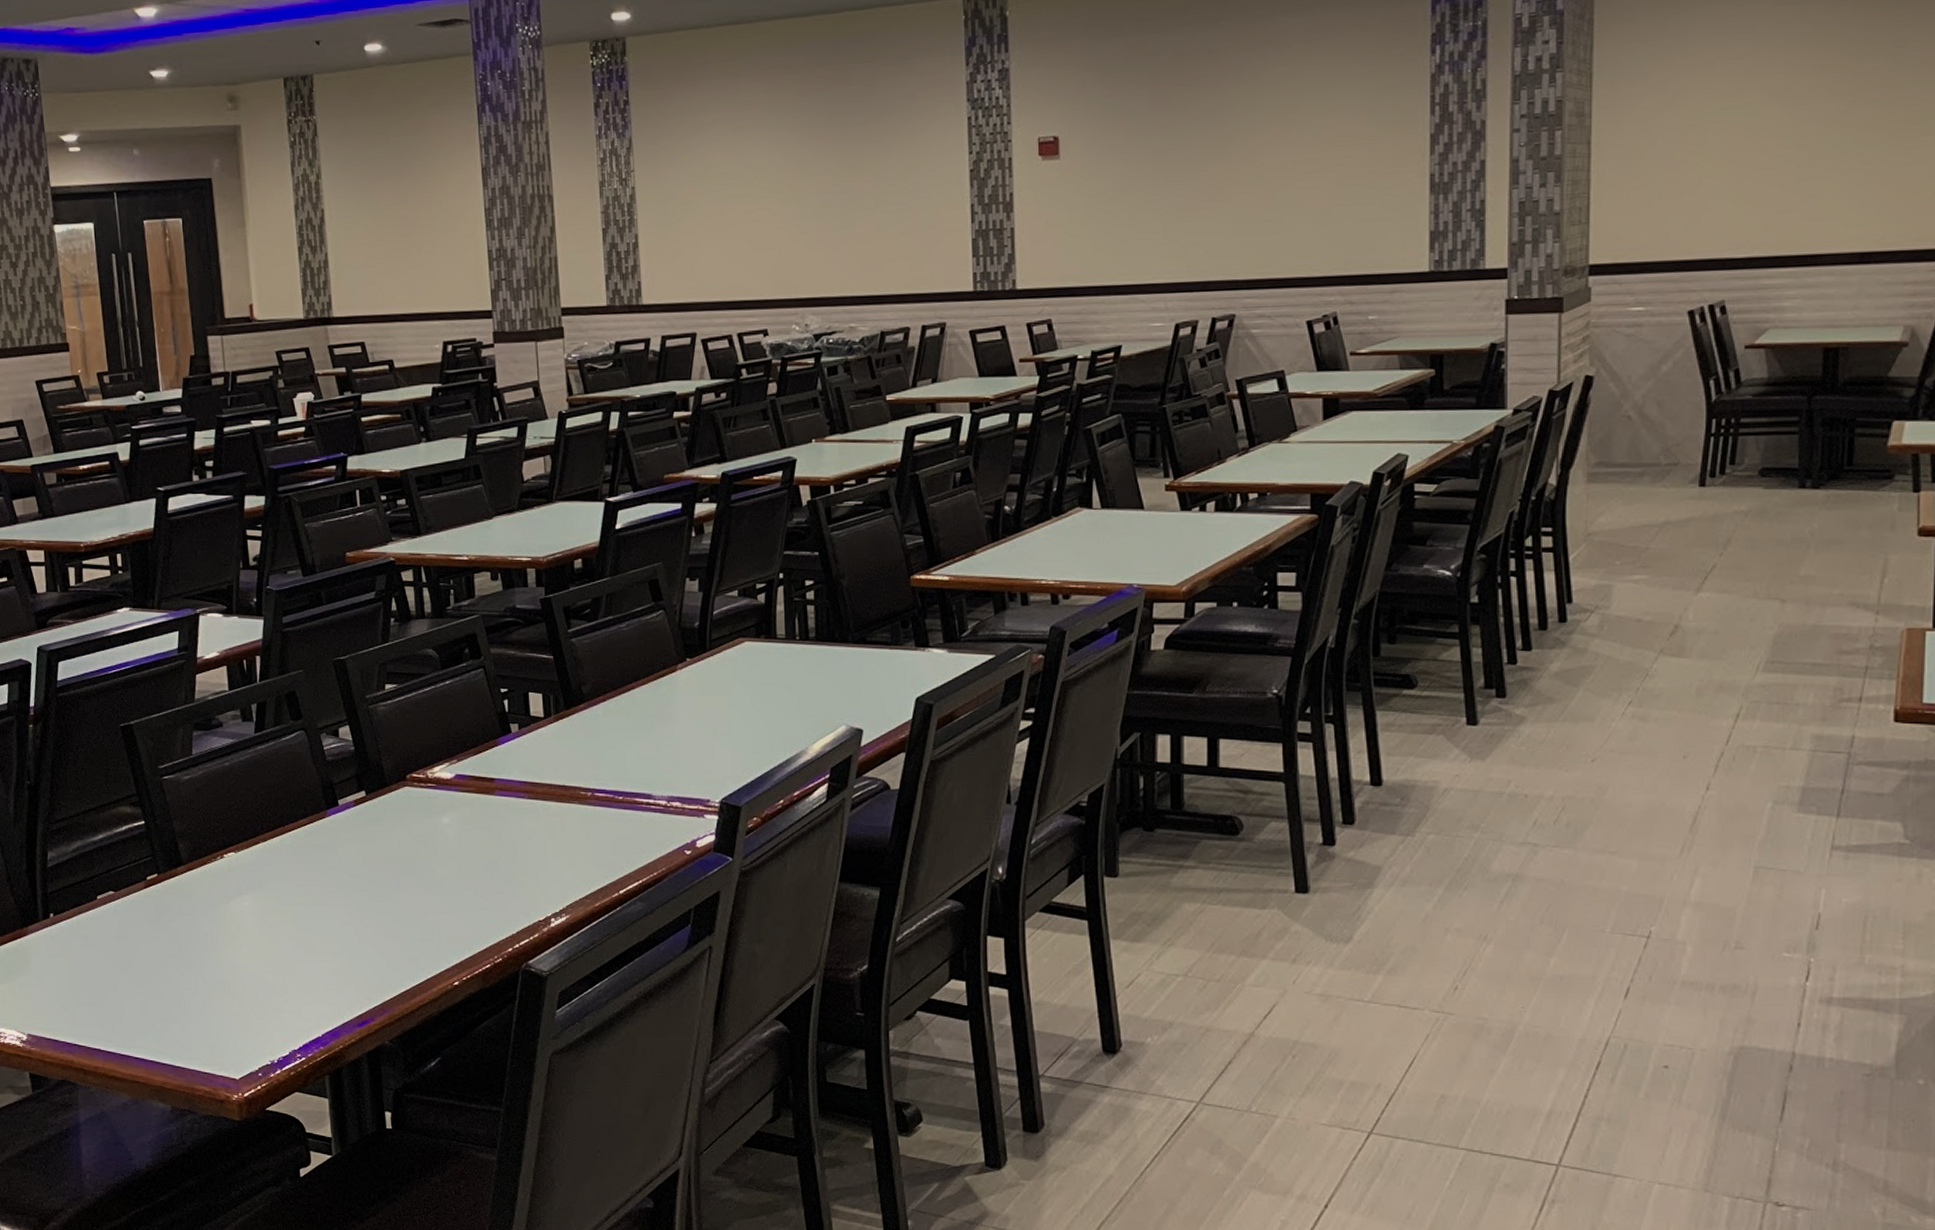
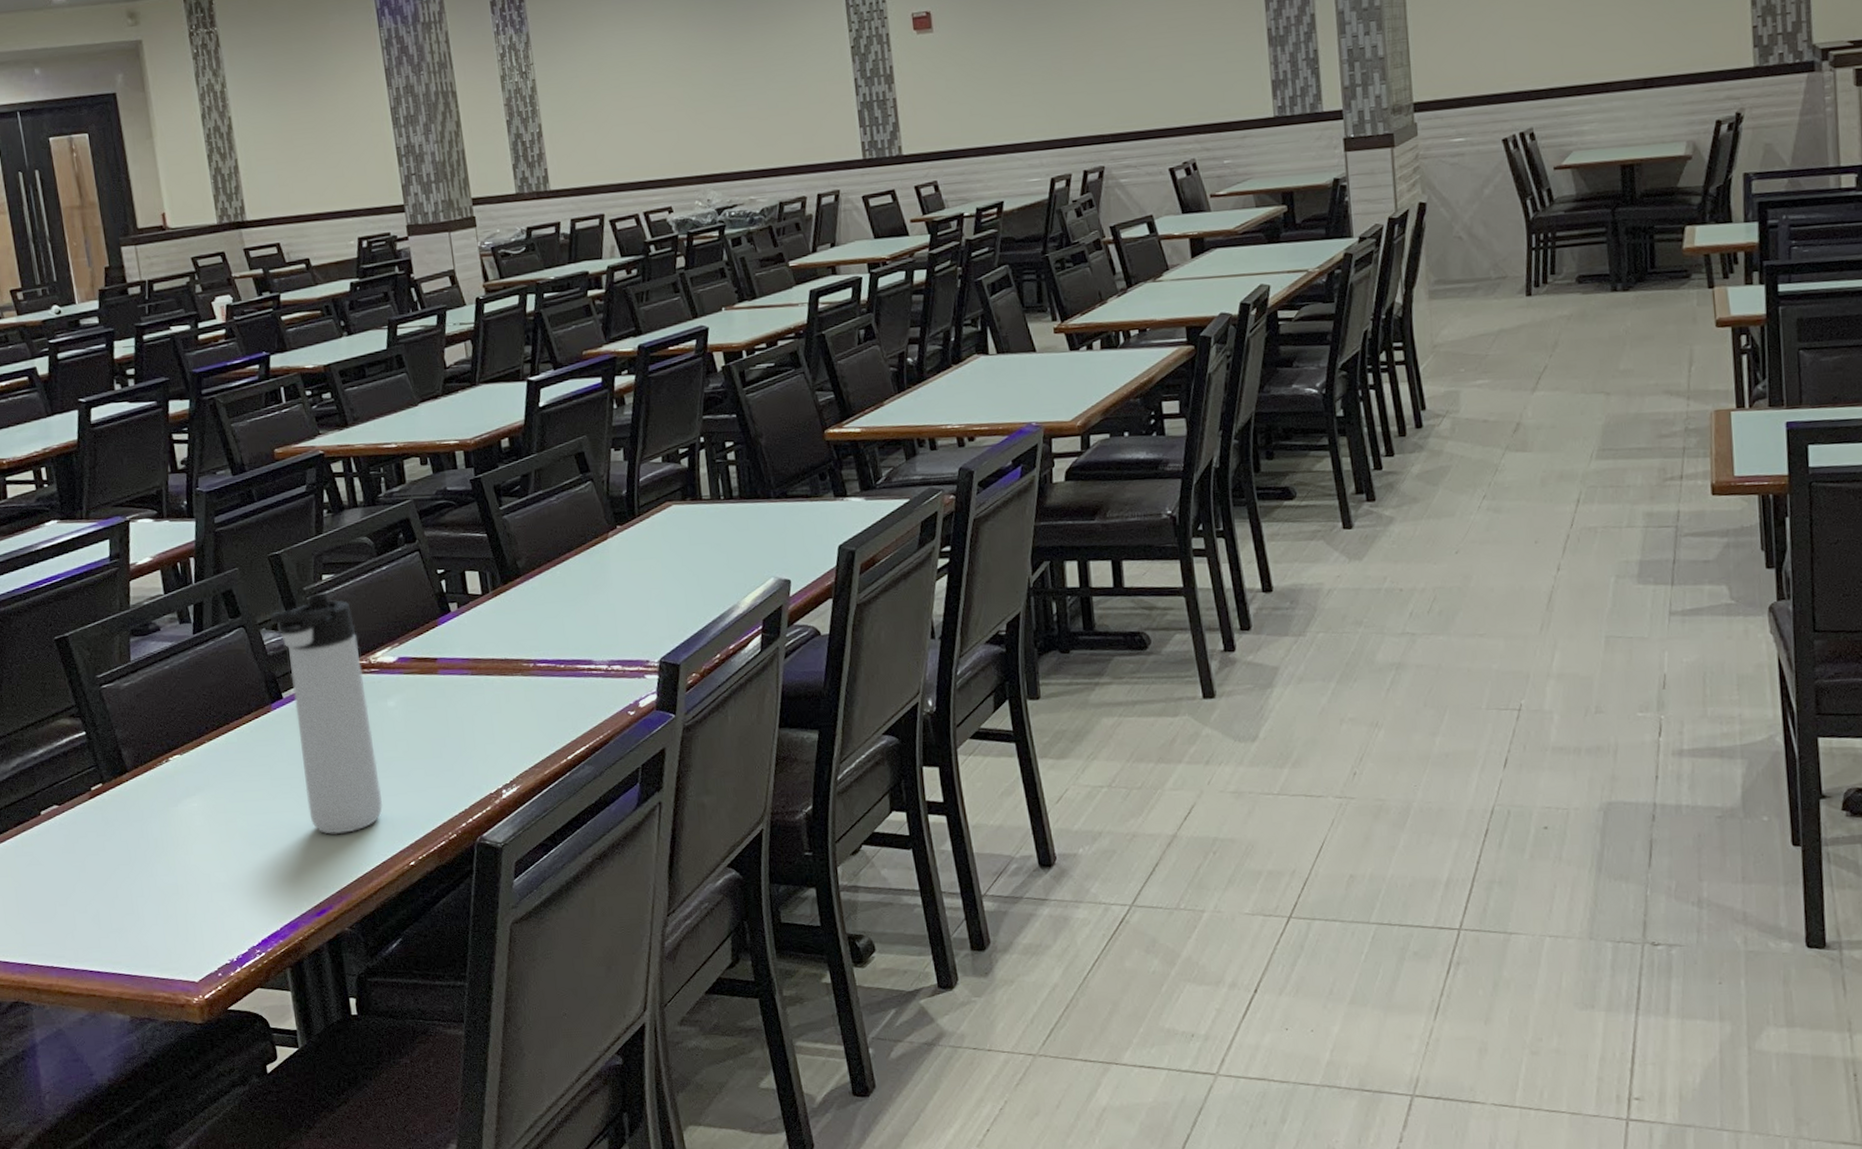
thermos bottle: none [331,703,430,947] -> present [270,593,383,834]

